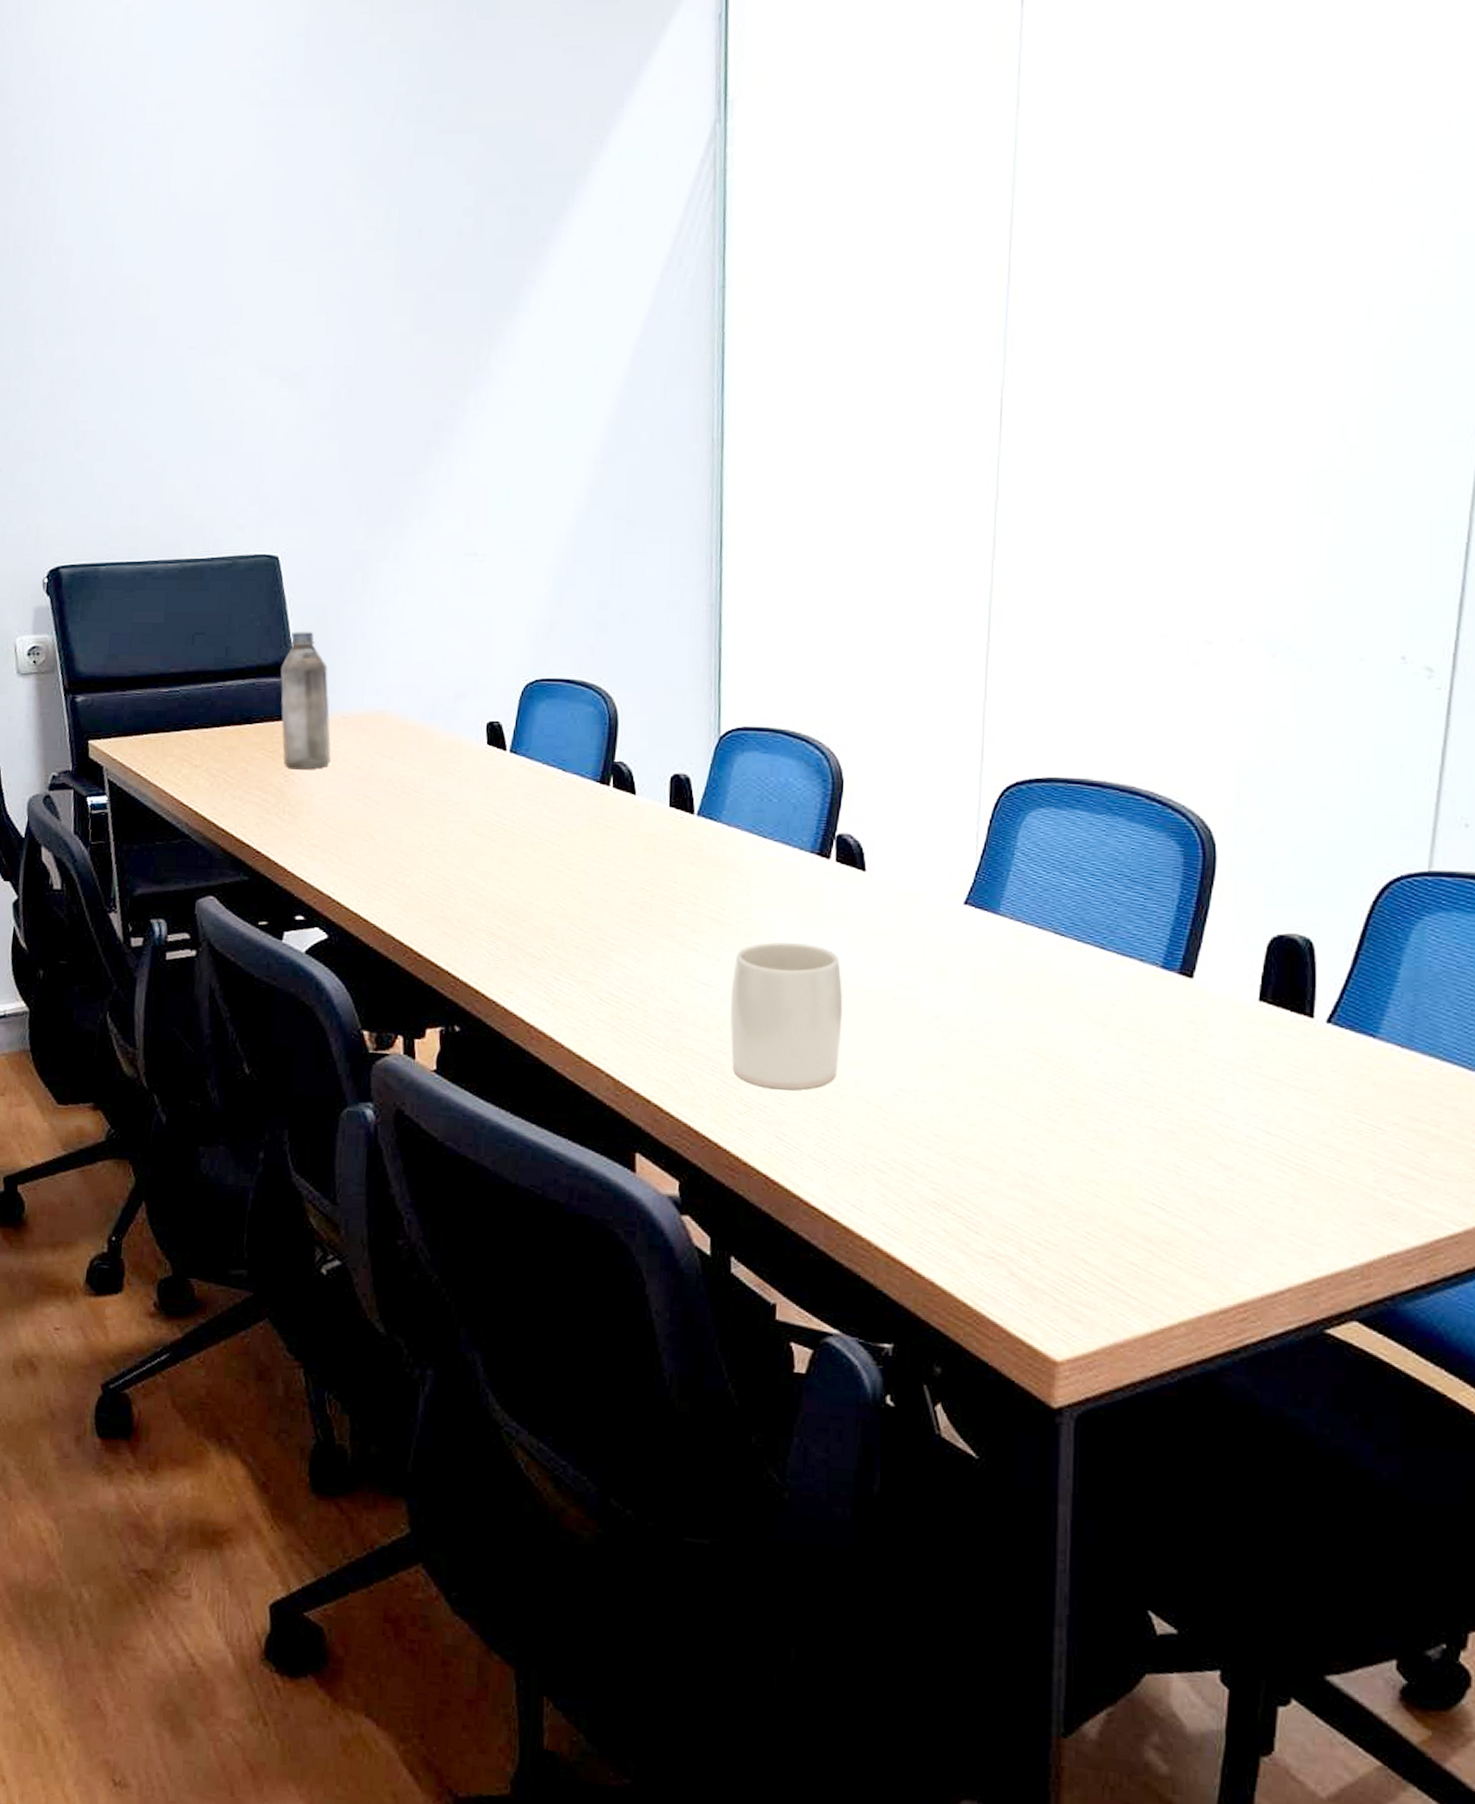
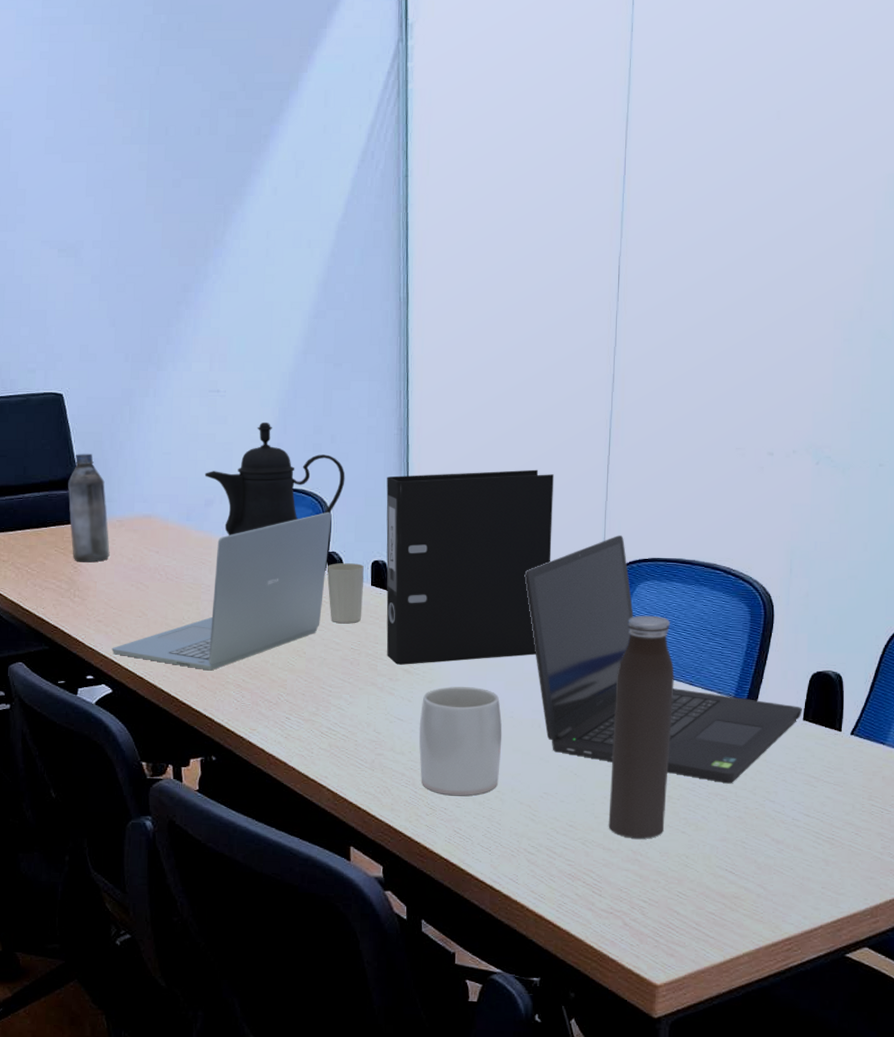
laptop: none [329,709,619,913] -> present [112,511,332,671]
coffeepot: none [455,594,638,740] -> present [204,422,345,536]
cup: none [611,776,660,856] -> present [326,563,364,624]
binder: none [688,659,914,912] -> present [386,469,554,665]
laptop: none [874,747,1258,1085] -> present [524,535,802,784]
water bottle: none [988,853,1079,1156] -> present [608,615,675,838]

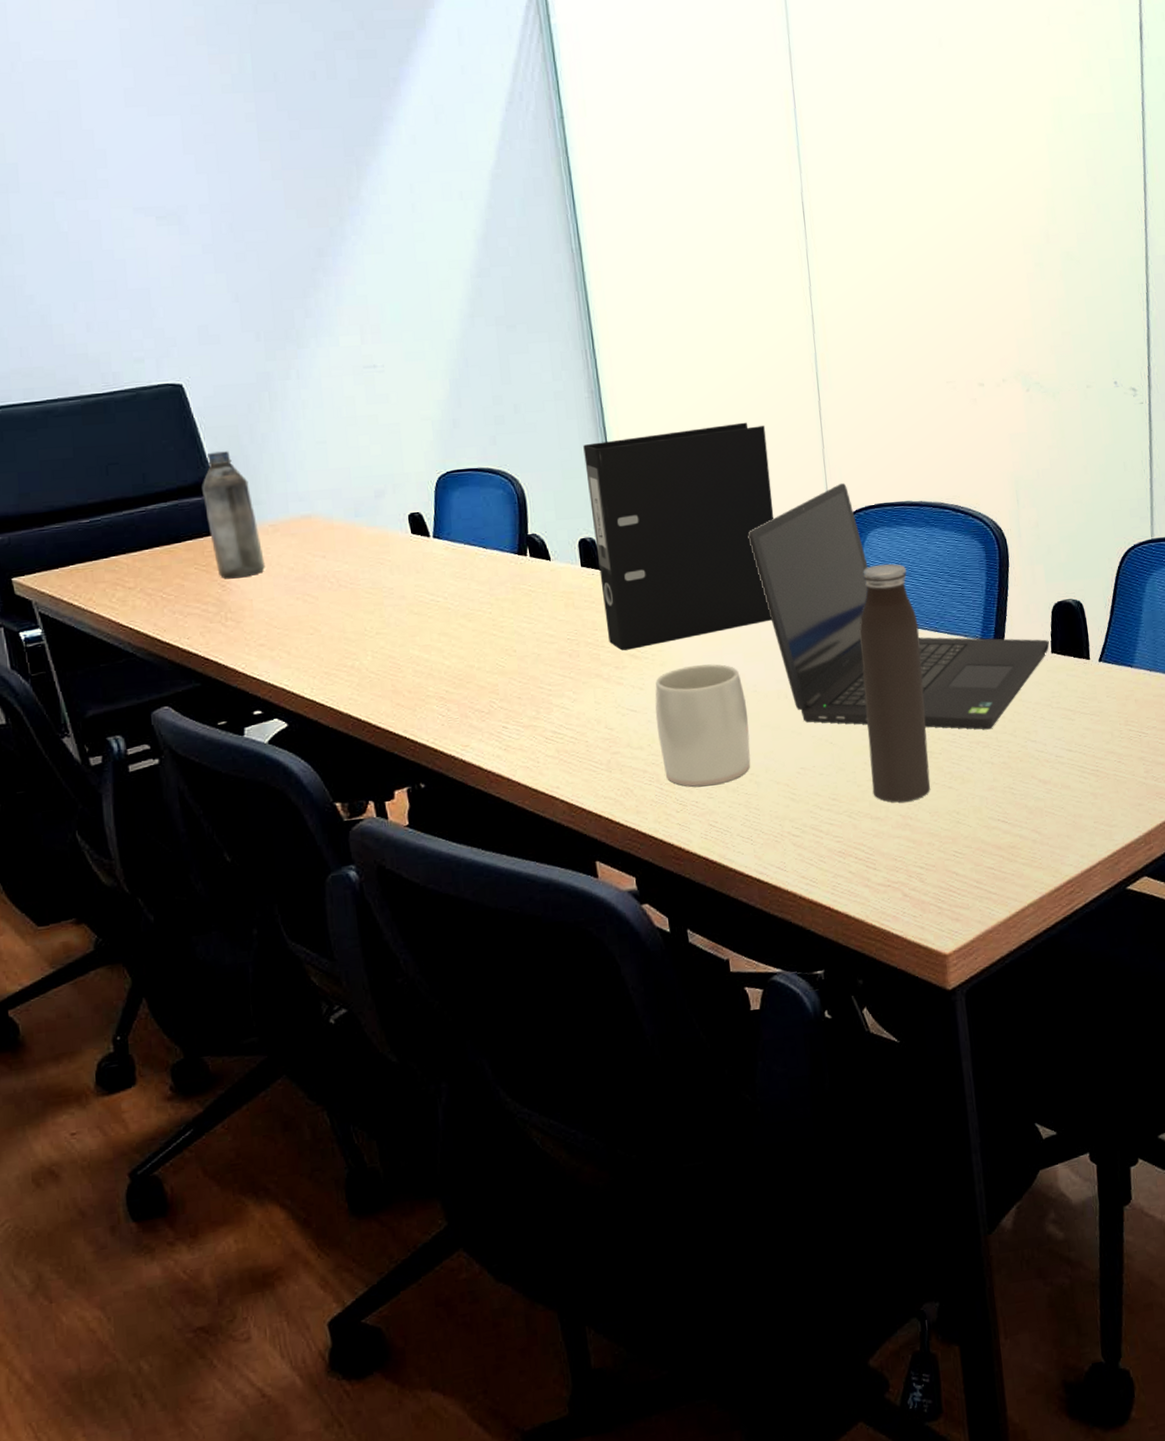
laptop: present [112,511,332,671] -> none [281,490,529,686]
coffeepot: present [204,422,345,536] -> none [370,396,537,530]
cup: present [326,563,364,624] -> none [528,544,575,614]

